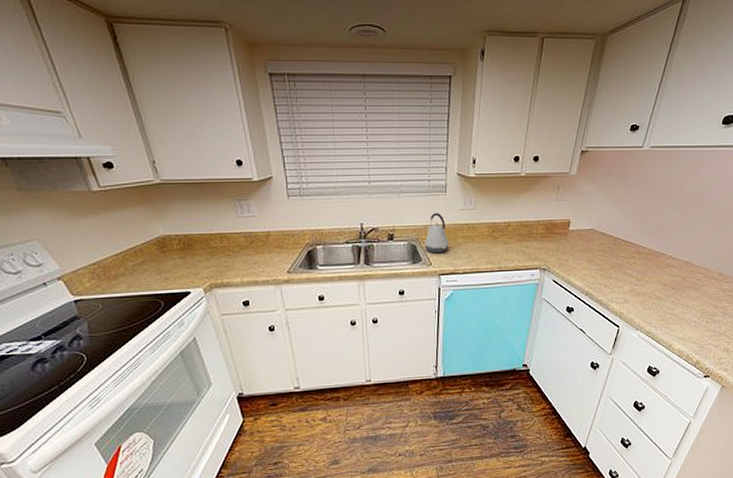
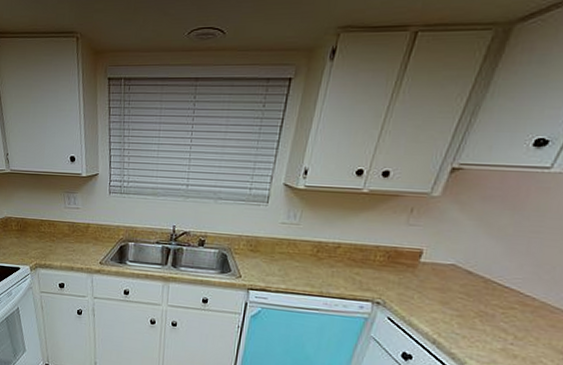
kettle: present [425,213,449,254] -> none [236,223,264,267]

